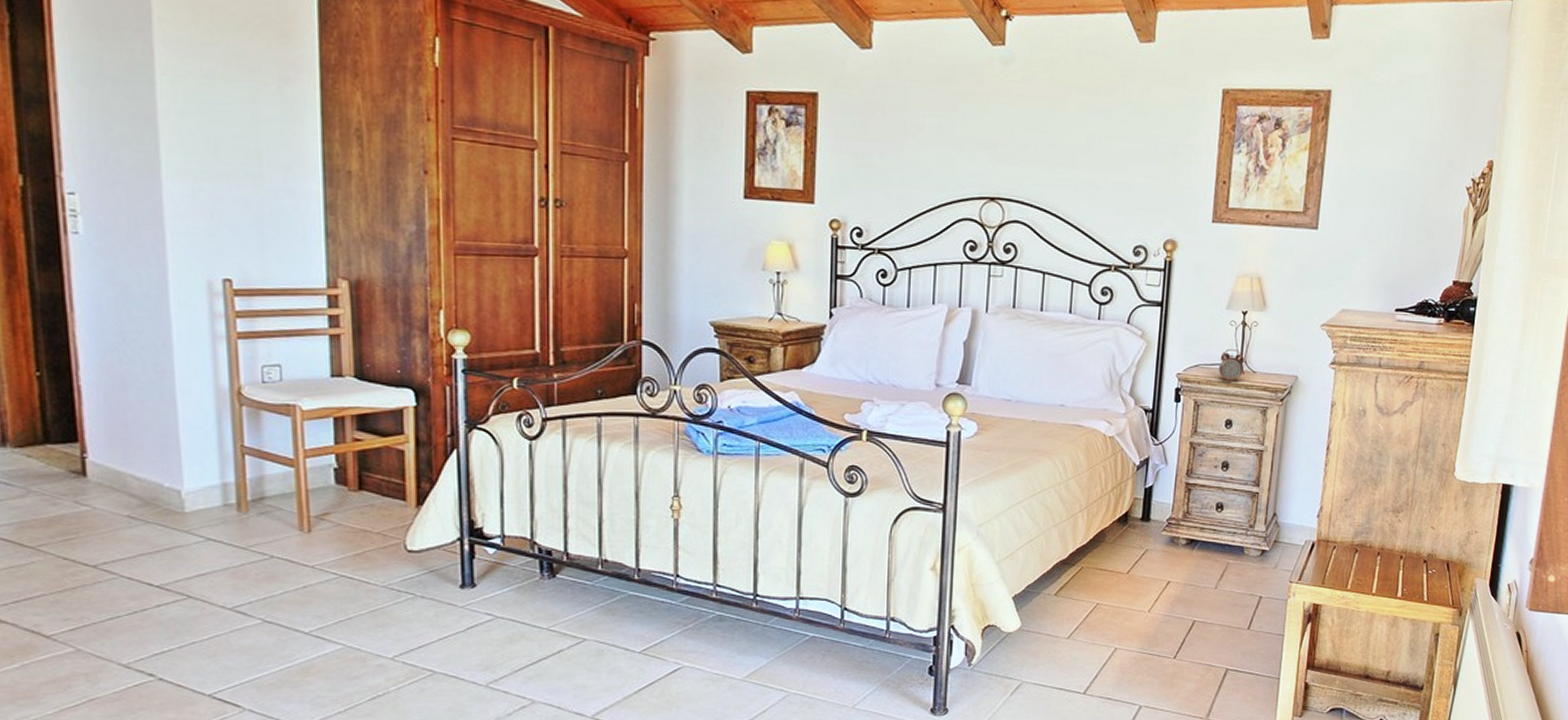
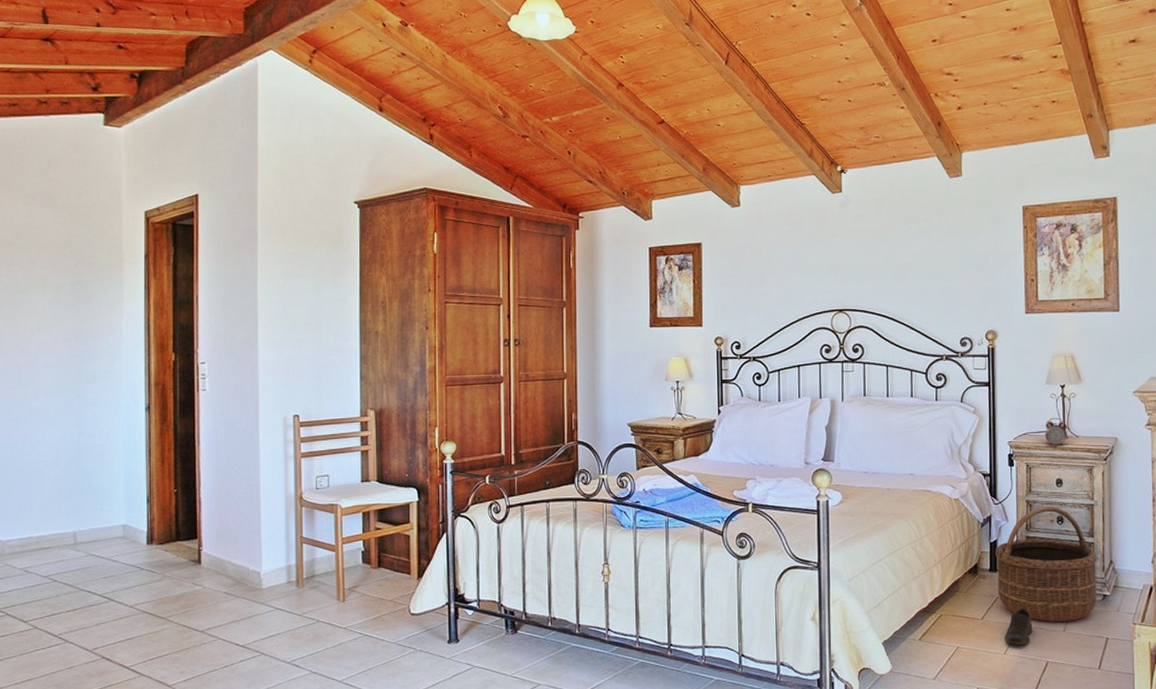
basket: none [1148,449,1260,578] -> present [995,506,1097,622]
shoe: none [1150,562,1183,602] -> present [1004,608,1033,645]

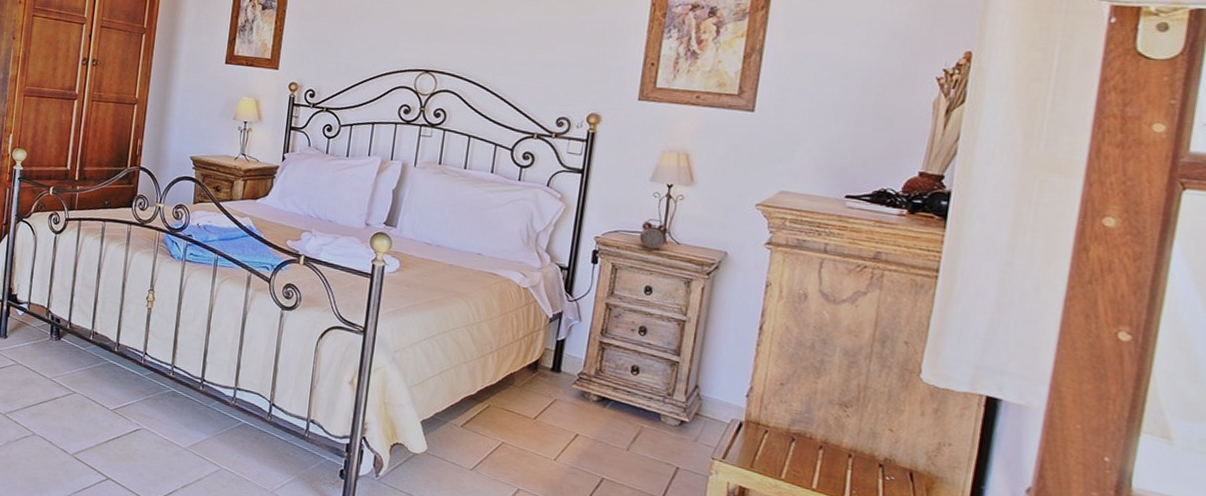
basket: present [995,506,1097,622] -> none [557,312,681,442]
shoe: present [1004,608,1033,645] -> none [556,416,592,455]

